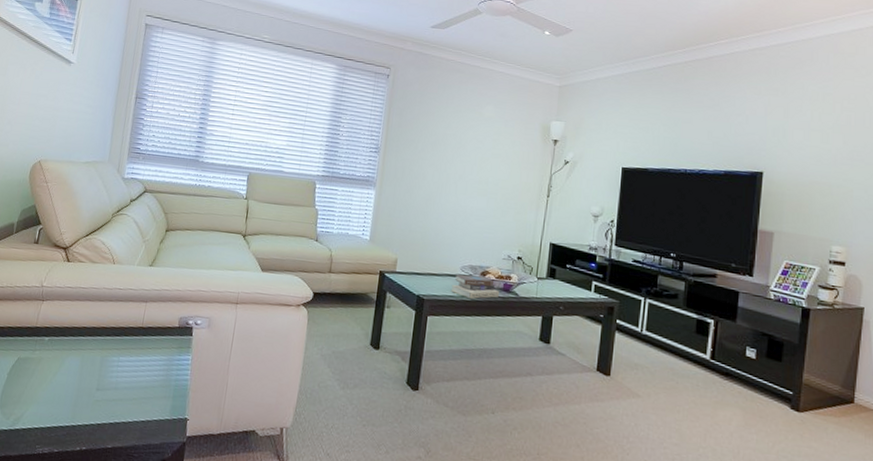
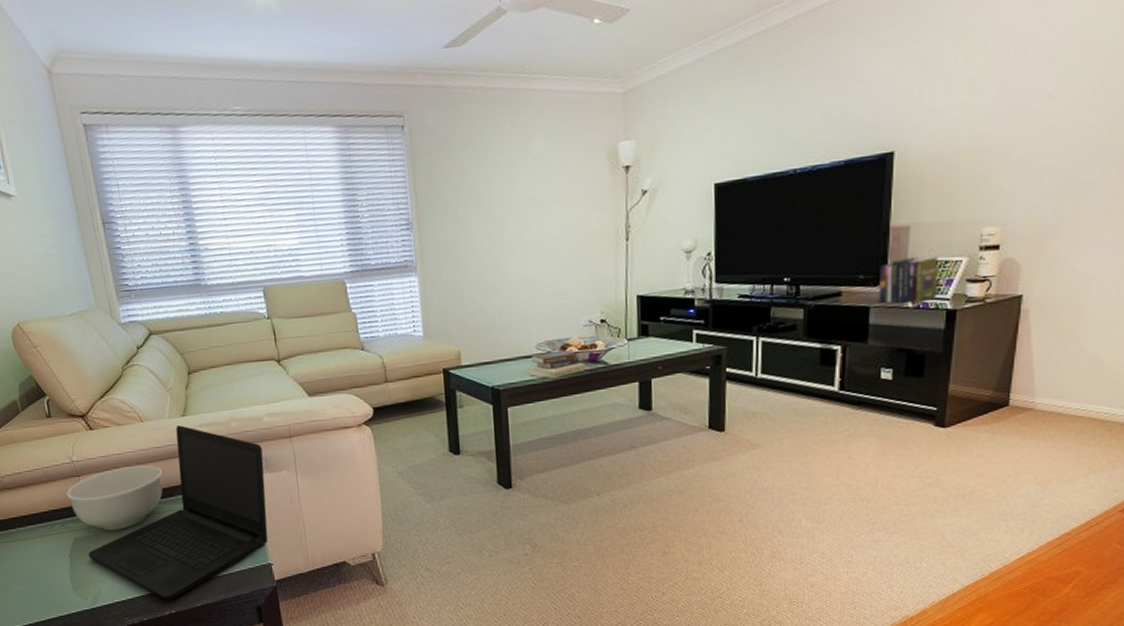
laptop: none [25,273,210,436] -> present [88,425,268,601]
bowl: none [26,300,118,358] -> present [66,464,164,531]
books: none [747,257,796,298] -> present [879,256,938,304]

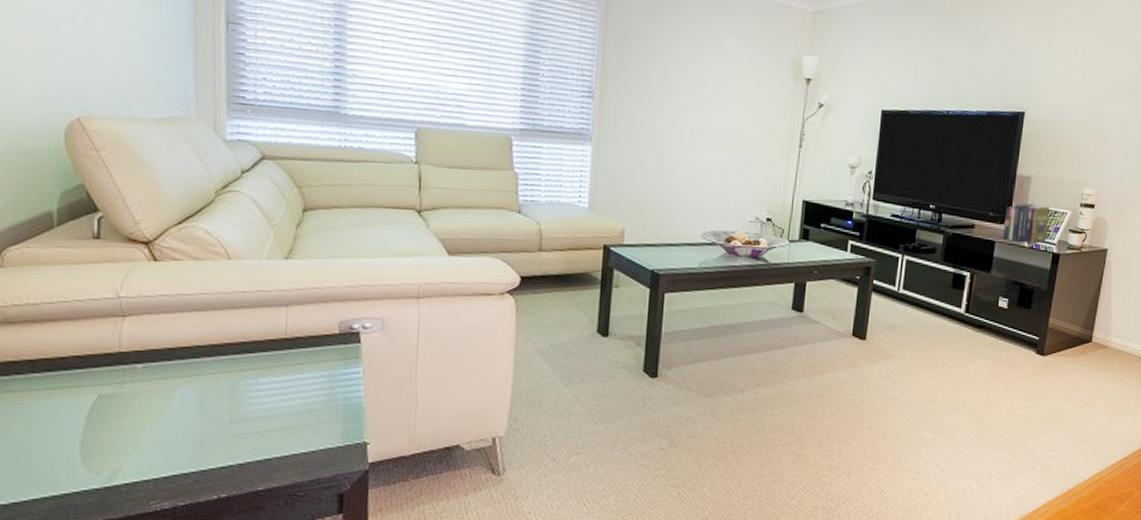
bowl: present [66,464,164,531] -> none [100,310,245,389]
laptop: present [88,425,268,601] -> none [115,269,381,481]
books: present [529,350,585,380] -> none [692,242,746,270]

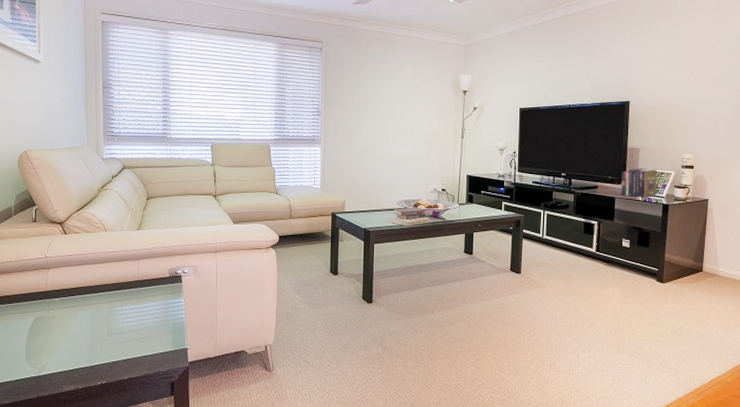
books: none [692,242,746,270] -> present [391,207,429,227]

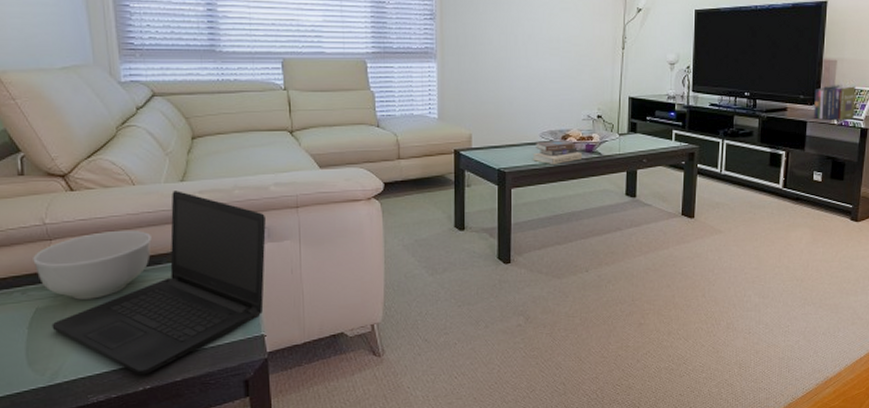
bowl: none [36,264,115,313] -> present [33,230,152,300]
laptop: none [44,237,193,373] -> present [51,191,266,375]

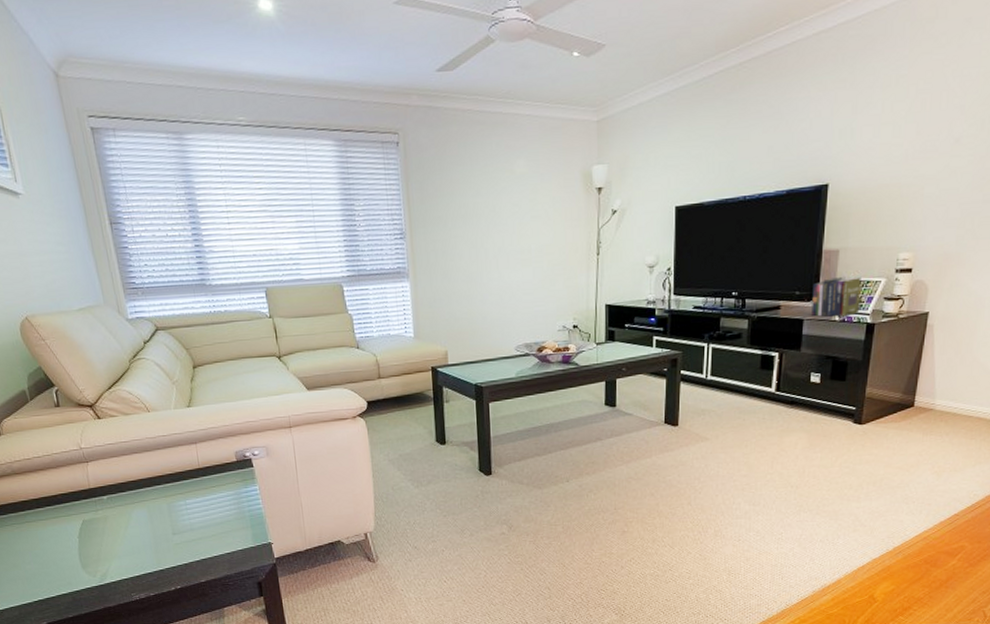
bowl: present [33,230,152,300] -> none [75,451,169,513]
laptop: present [51,191,266,375] -> none [96,415,269,577]
books: present [533,139,582,165] -> none [509,352,558,378]

